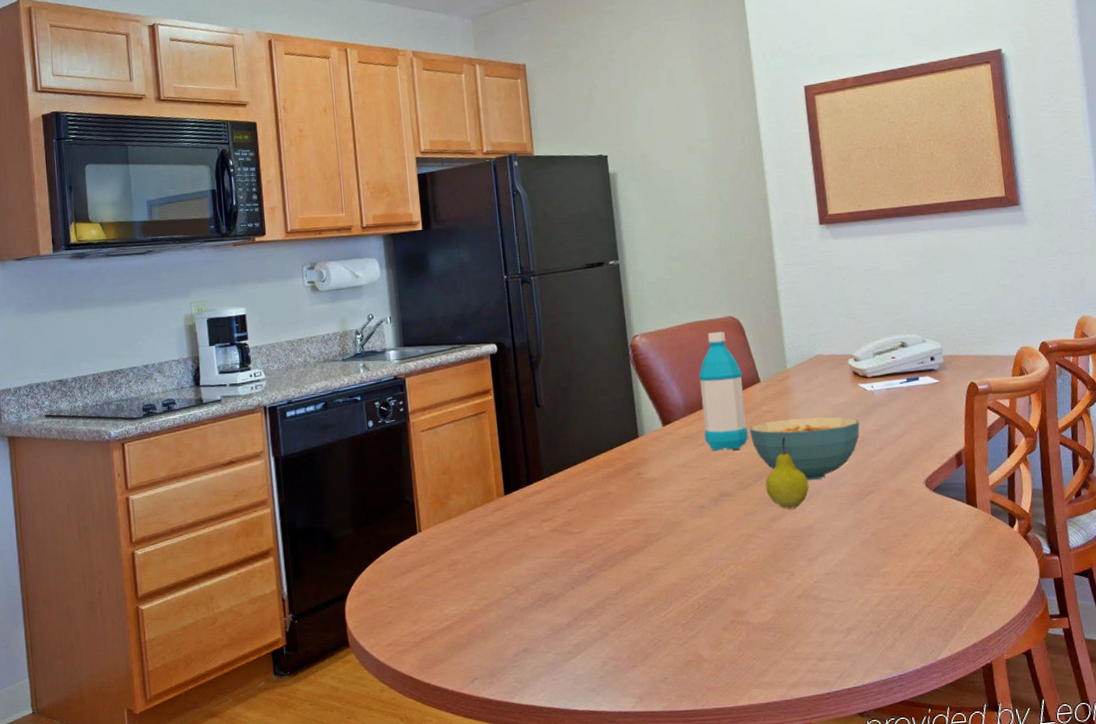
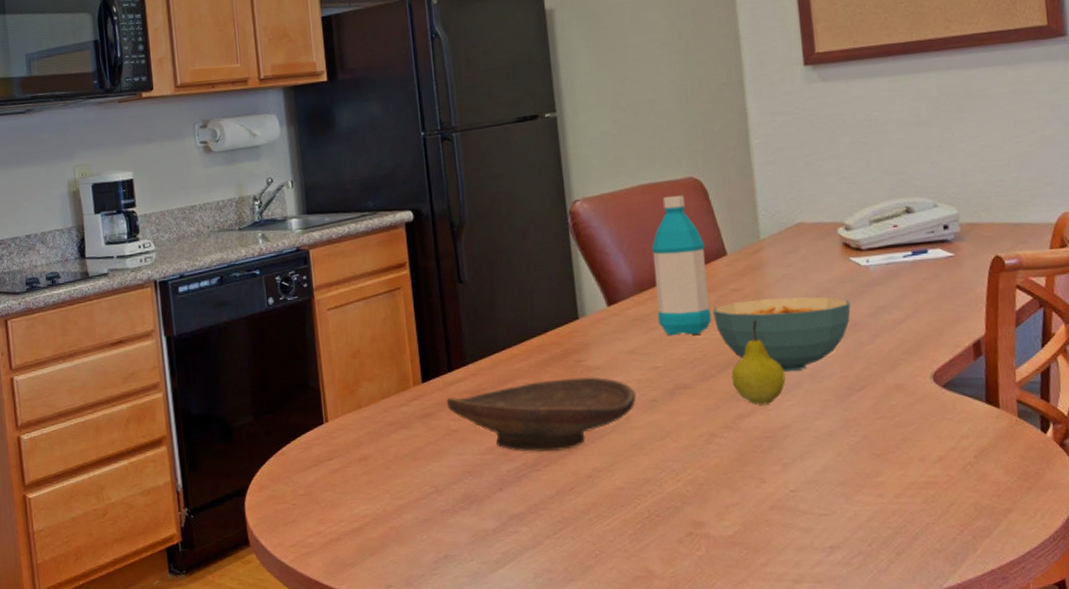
decorative bowl: none [526,487,688,554] -> present [447,377,637,452]

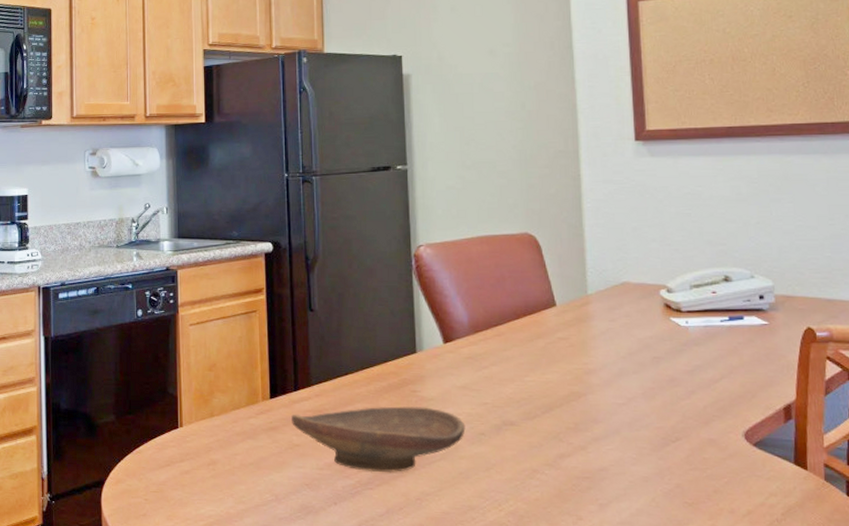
water bottle: present [651,195,711,336] -> none [486,248,539,376]
cereal bowl: present [713,296,851,371] -> none [541,349,669,418]
fruit: present [731,319,786,405] -> none [555,367,606,447]

